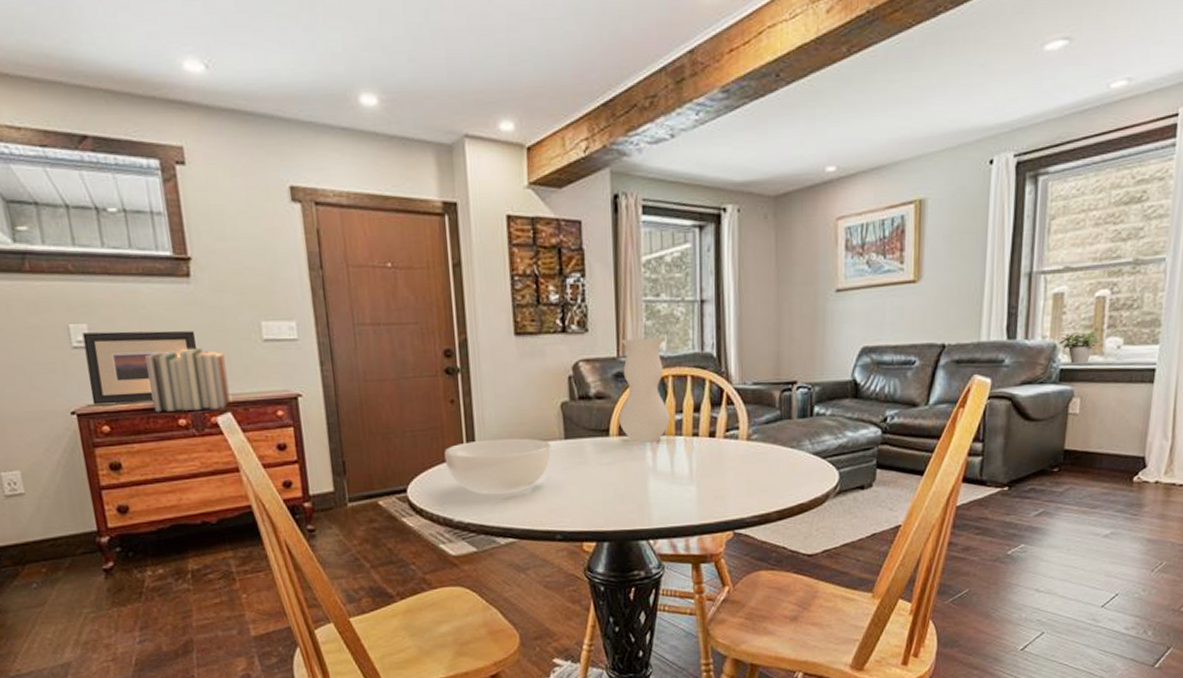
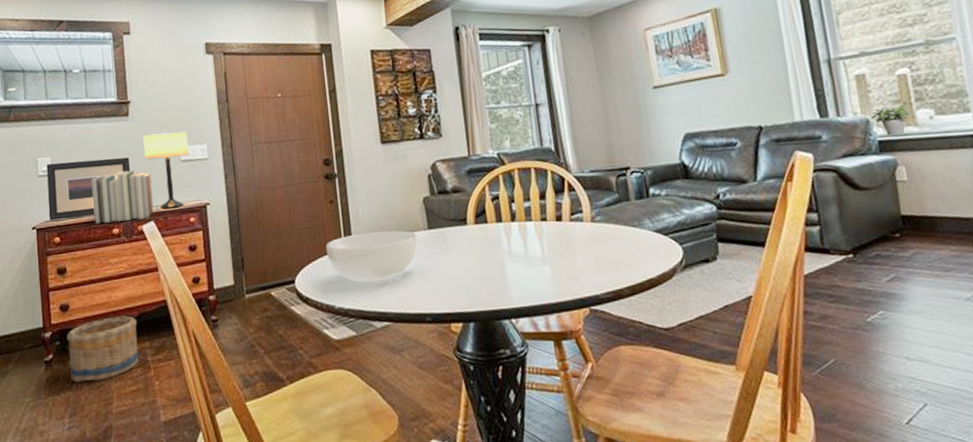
basket: none [128,521,222,594] -> present [66,315,139,383]
table lamp: none [211,301,274,399] -> present [143,131,190,209]
vase: present [618,337,670,443] -> none [470,137,520,230]

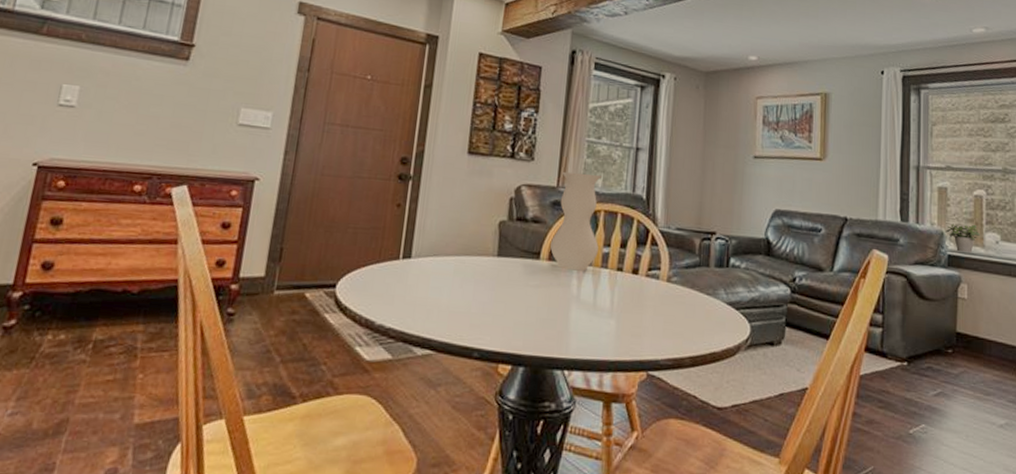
picture frame: present [46,157,131,221] -> none [57,93,176,165]
basket: present [66,315,139,383] -> none [31,287,136,362]
books: present [91,171,154,225] -> none [114,120,198,181]
table lamp: present [143,131,190,209] -> none [195,86,253,176]
bowl: present [325,230,418,283] -> none [379,246,484,303]
vase: none [470,137,520,230] -> present [549,171,602,271]

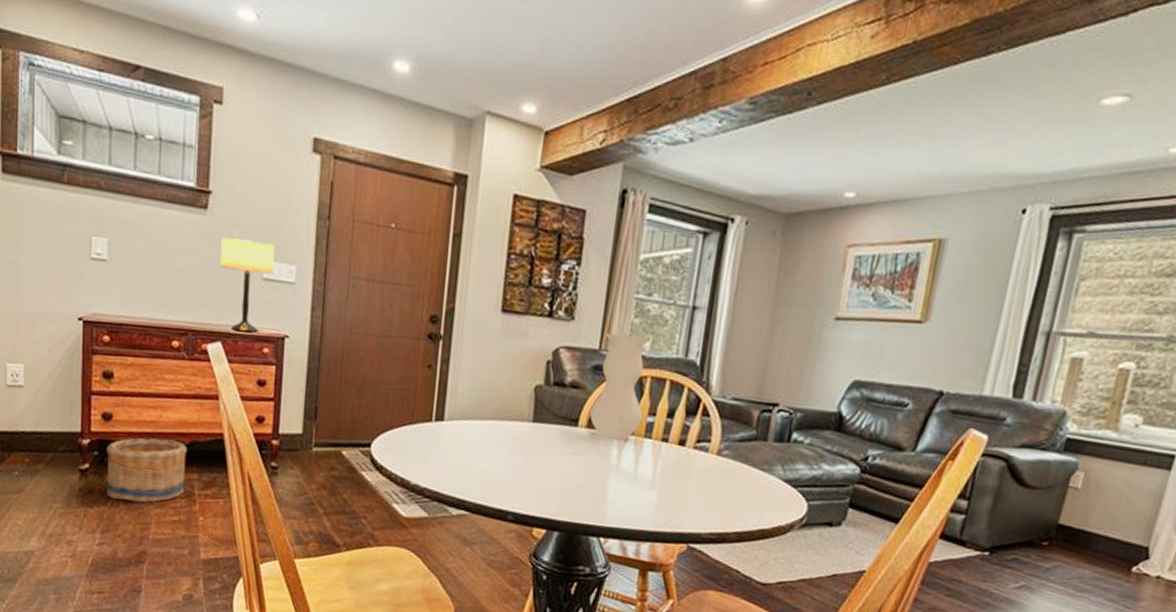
basket: none [31,287,136,362] -> present [106,437,188,503]
table lamp: none [195,86,253,176] -> present [220,237,275,333]
potted plant: present [944,223,981,253] -> none [1068,401,1117,437]

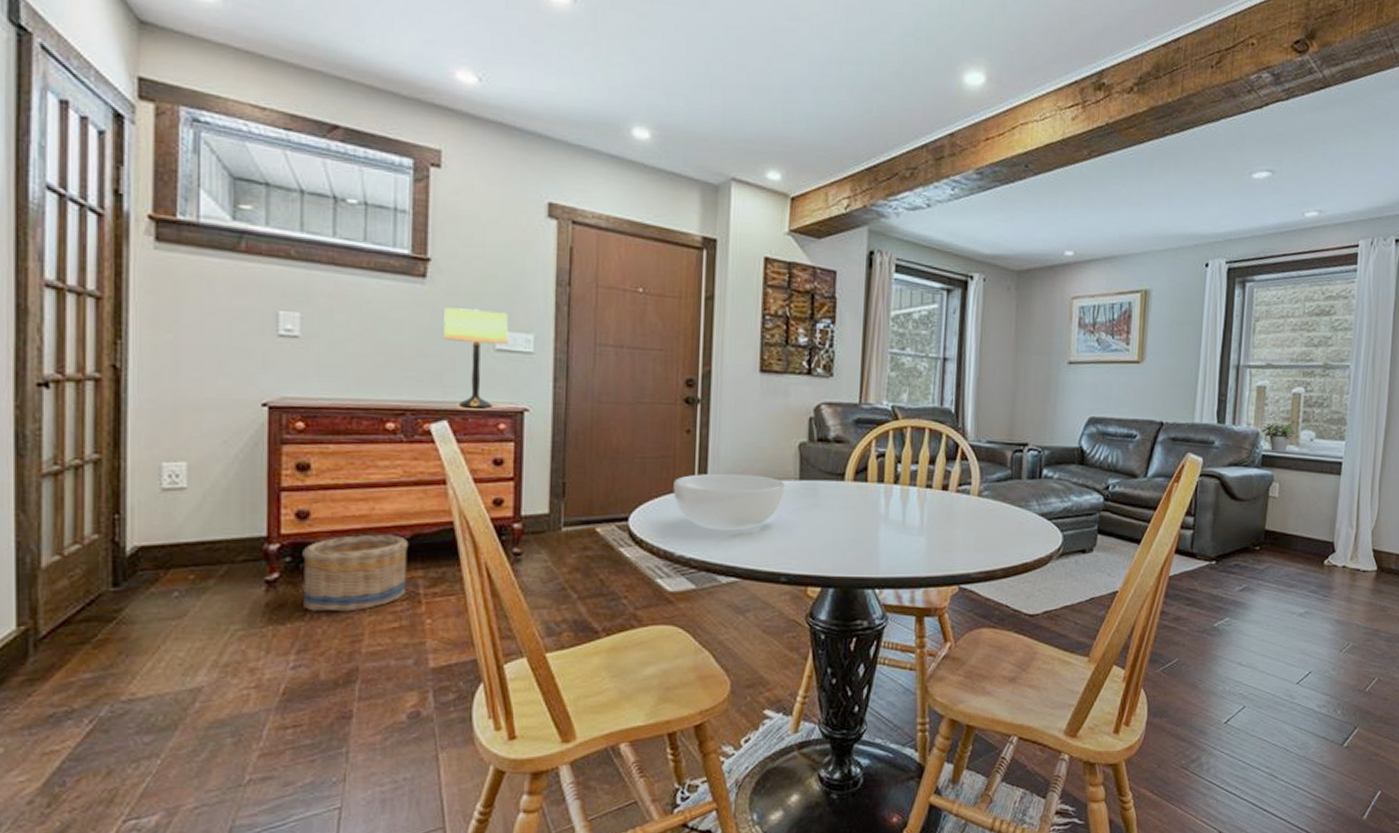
bowl: none [412,408,518,466] -> present [673,473,785,531]
vase: present [589,332,650,441] -> none [854,386,907,490]
potted plant: none [1068,401,1117,437] -> present [1260,422,1296,452]

